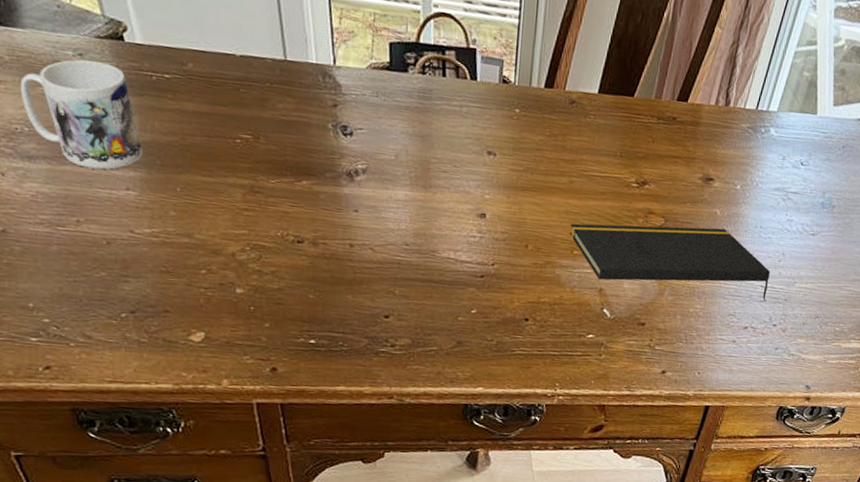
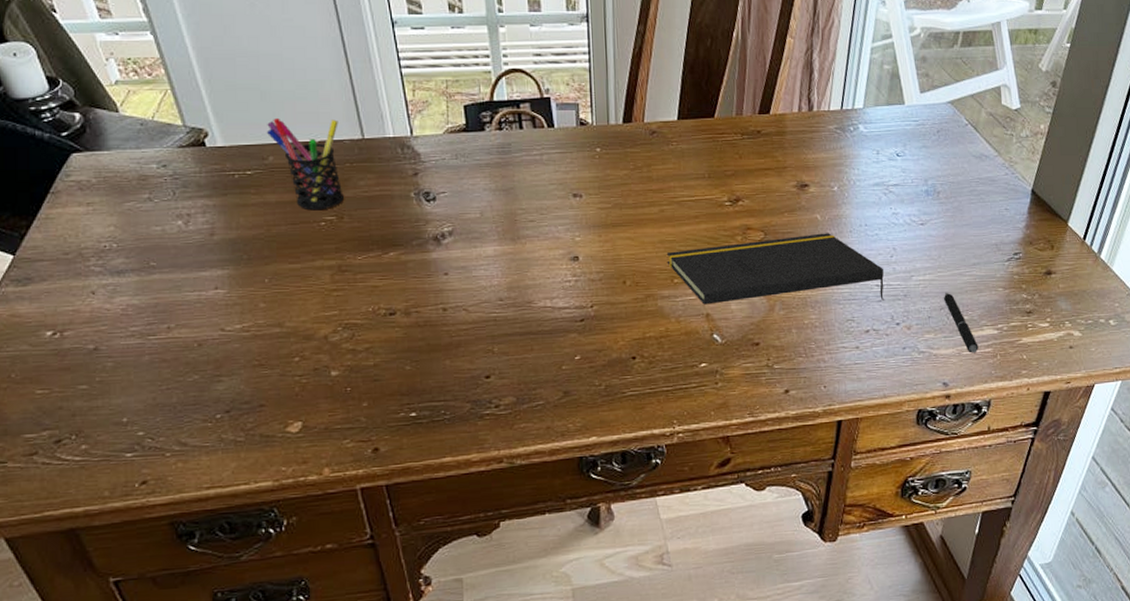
mug: present [20,59,142,170] -> none [107,169,229,274]
pen holder: none [187,23,262,127] -> present [266,117,344,211]
pen: none [820,302,844,363] -> present [943,292,979,353]

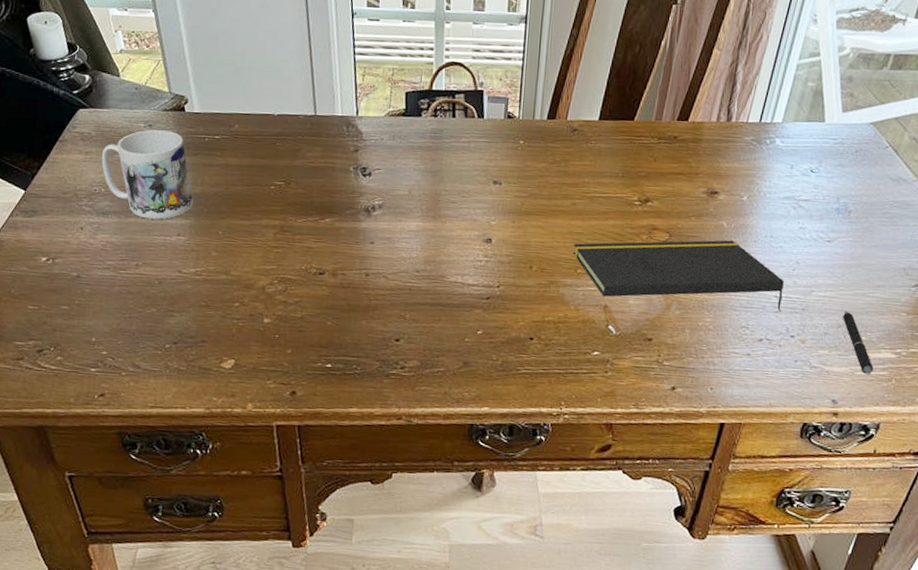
mug: none [107,169,229,274] -> present [101,129,193,220]
pen holder: present [266,117,344,211] -> none [235,91,296,176]

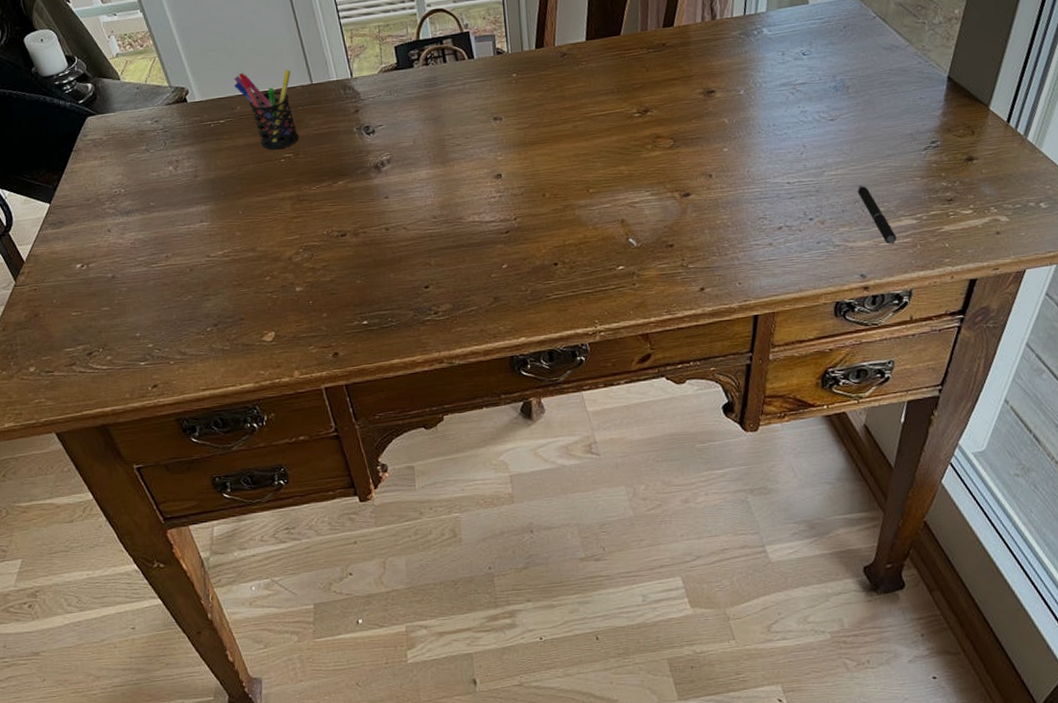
mug: present [101,129,193,220] -> none [115,123,210,211]
pen holder: none [235,91,296,176] -> present [233,69,299,150]
notepad: present [573,240,784,312] -> none [581,135,796,211]

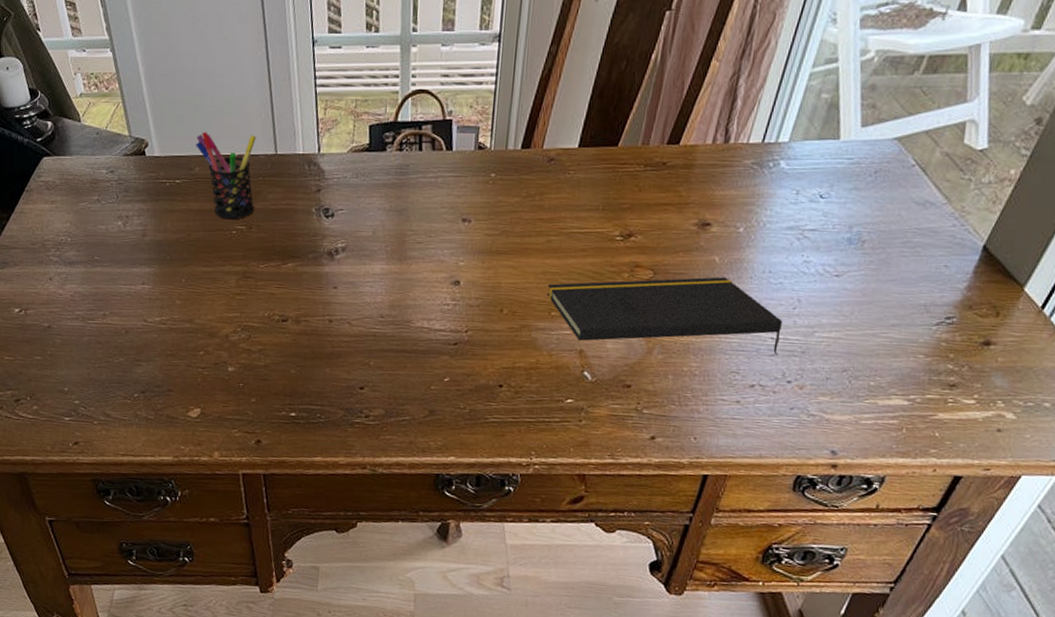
notepad: none [581,135,796,211] -> present [546,277,782,355]
pen: present [857,185,897,244] -> none [848,353,882,423]

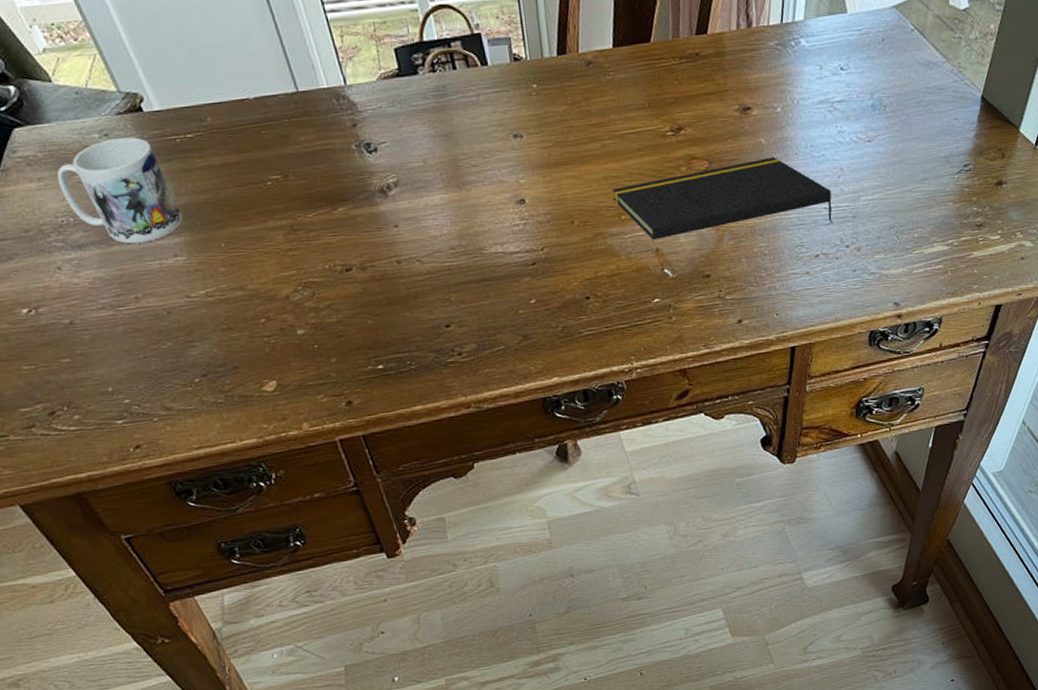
mug: none [66,175,156,268] -> present [56,137,182,244]
pen holder: present [195,131,256,220] -> none [200,73,287,171]

